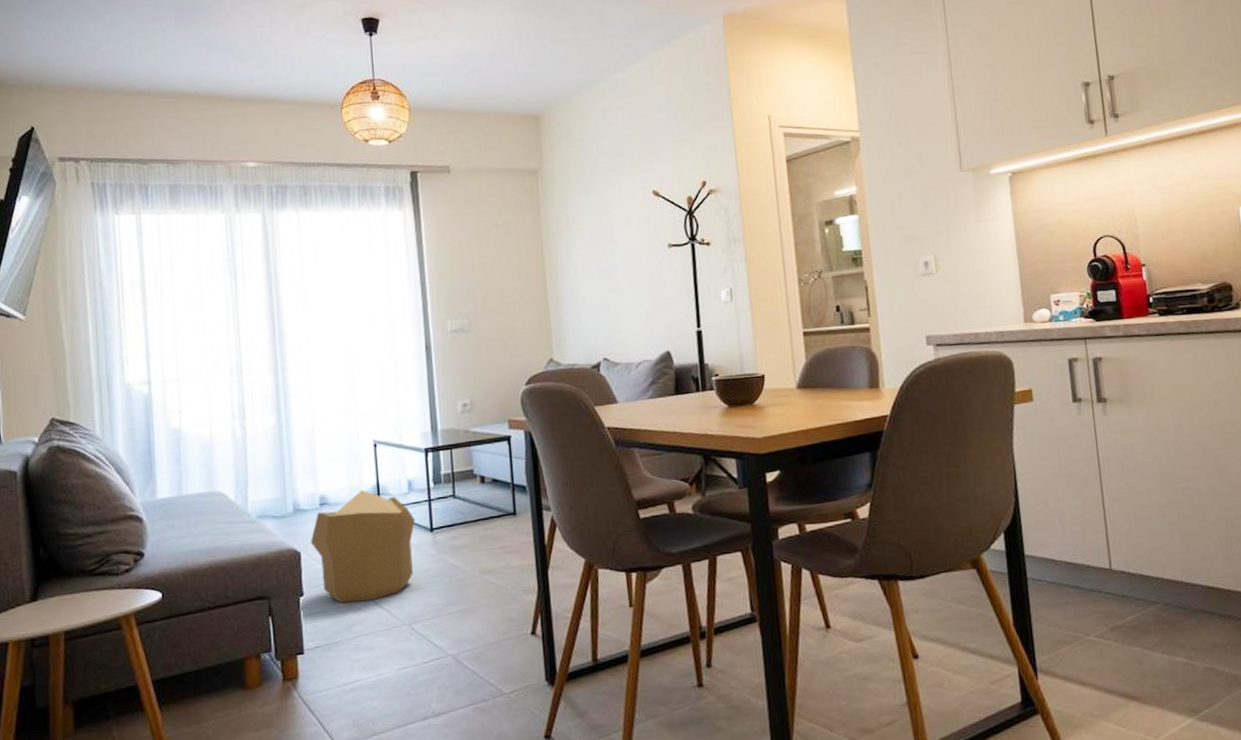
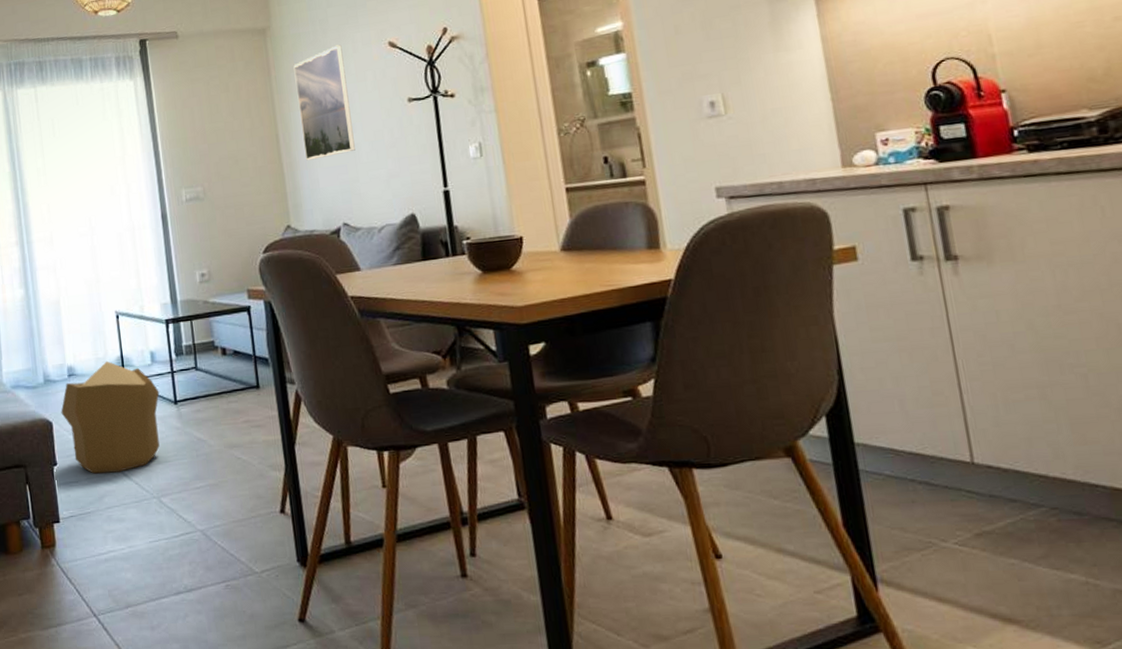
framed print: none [562,190,618,298] -> present [293,44,355,161]

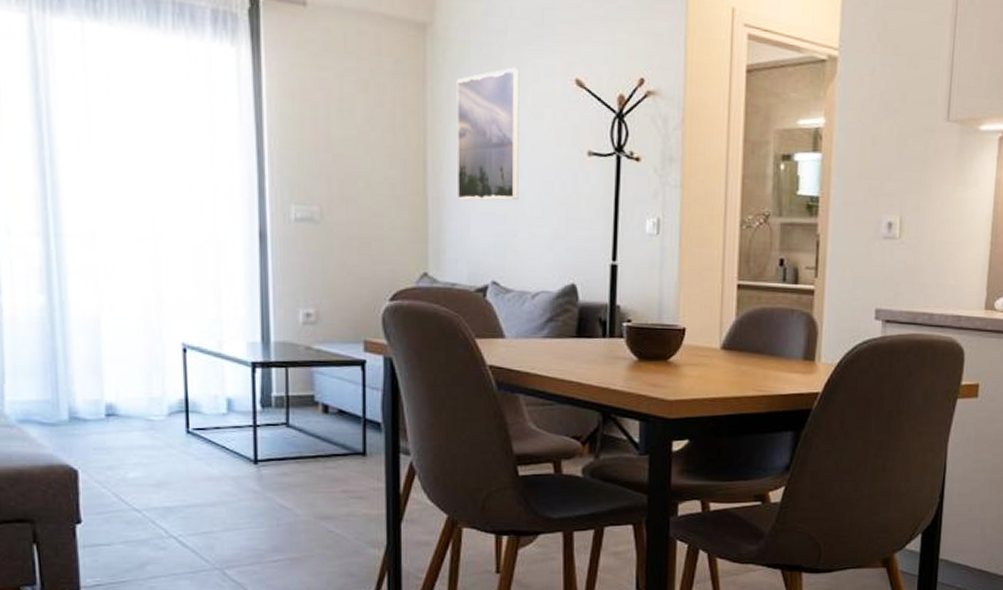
pouf: present [61,361,160,474] -> none [92,402,235,537]

